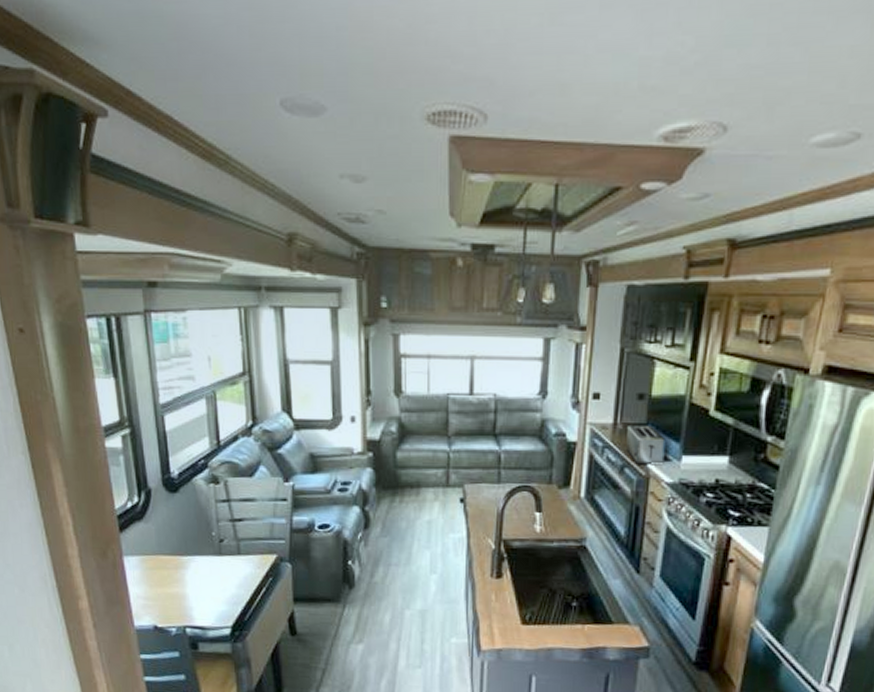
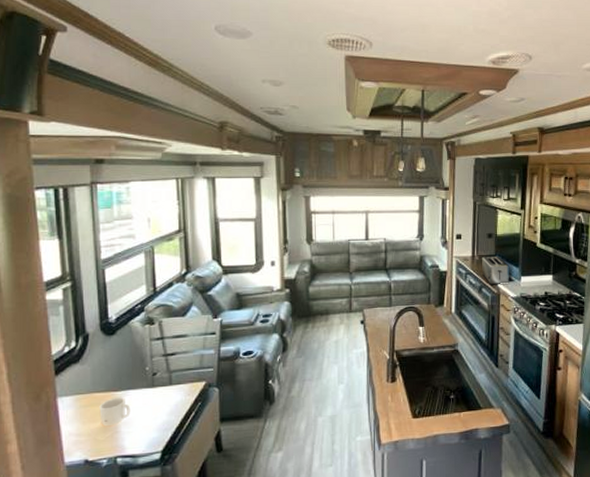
mug: none [166,562,198,594] -> present [99,397,131,427]

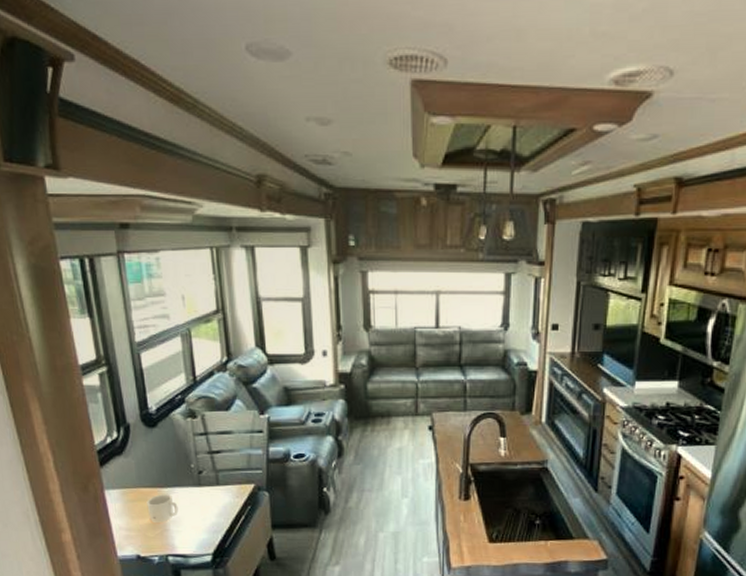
toaster: present [482,256,509,285] -> none [584,353,620,391]

